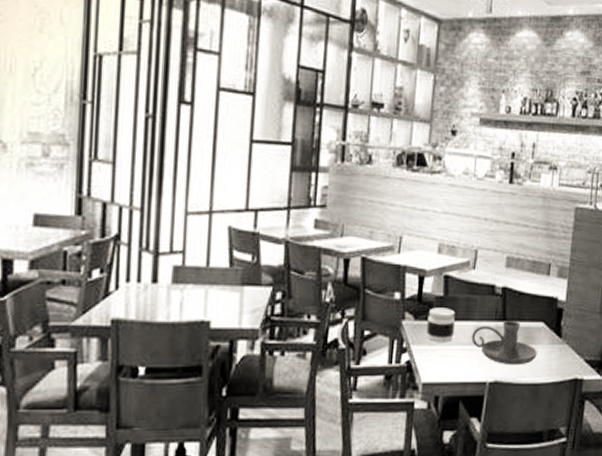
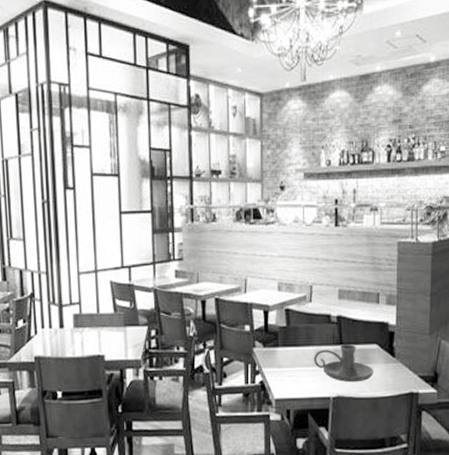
jar: present [426,307,456,342] -> none [274,336,299,365]

